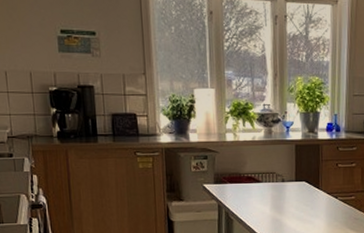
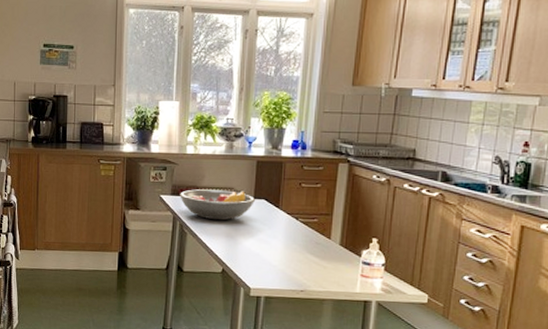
fruit bowl: none [222,175,297,205] -> present [179,189,256,221]

